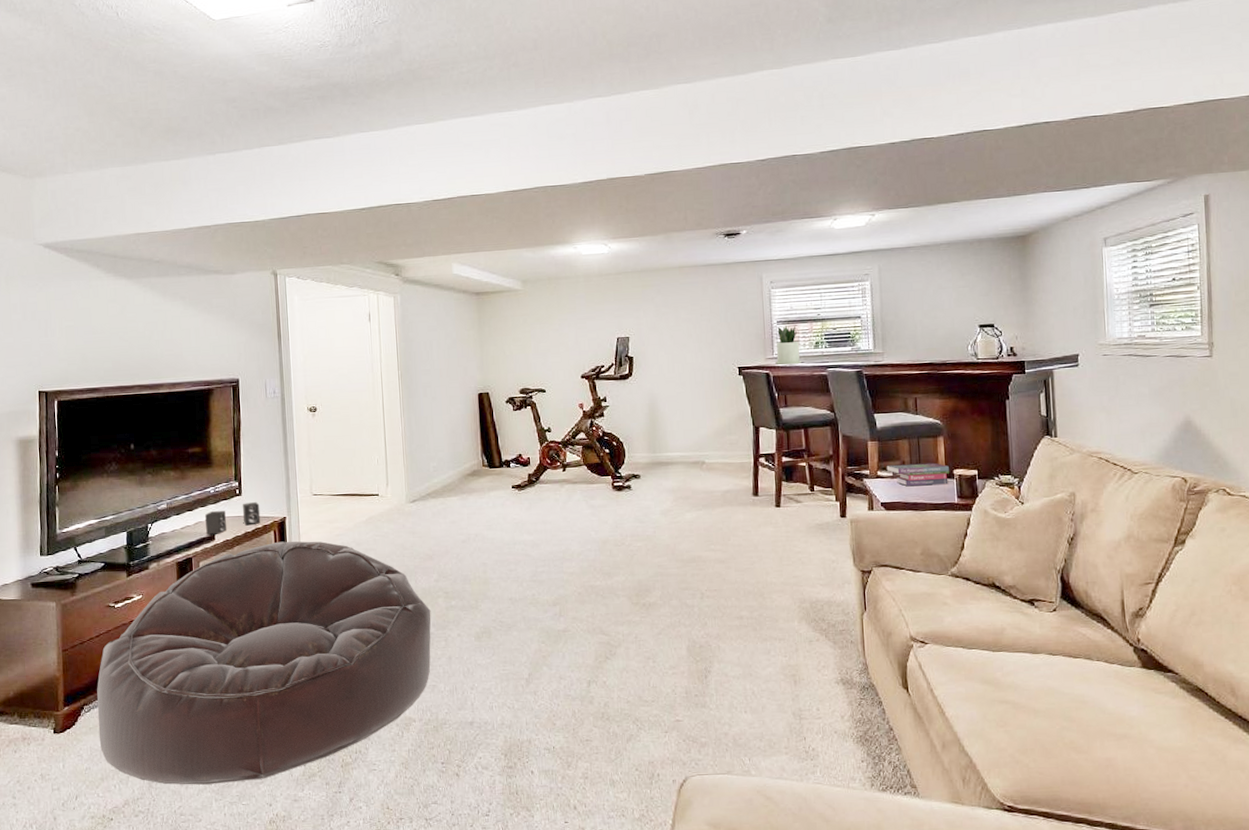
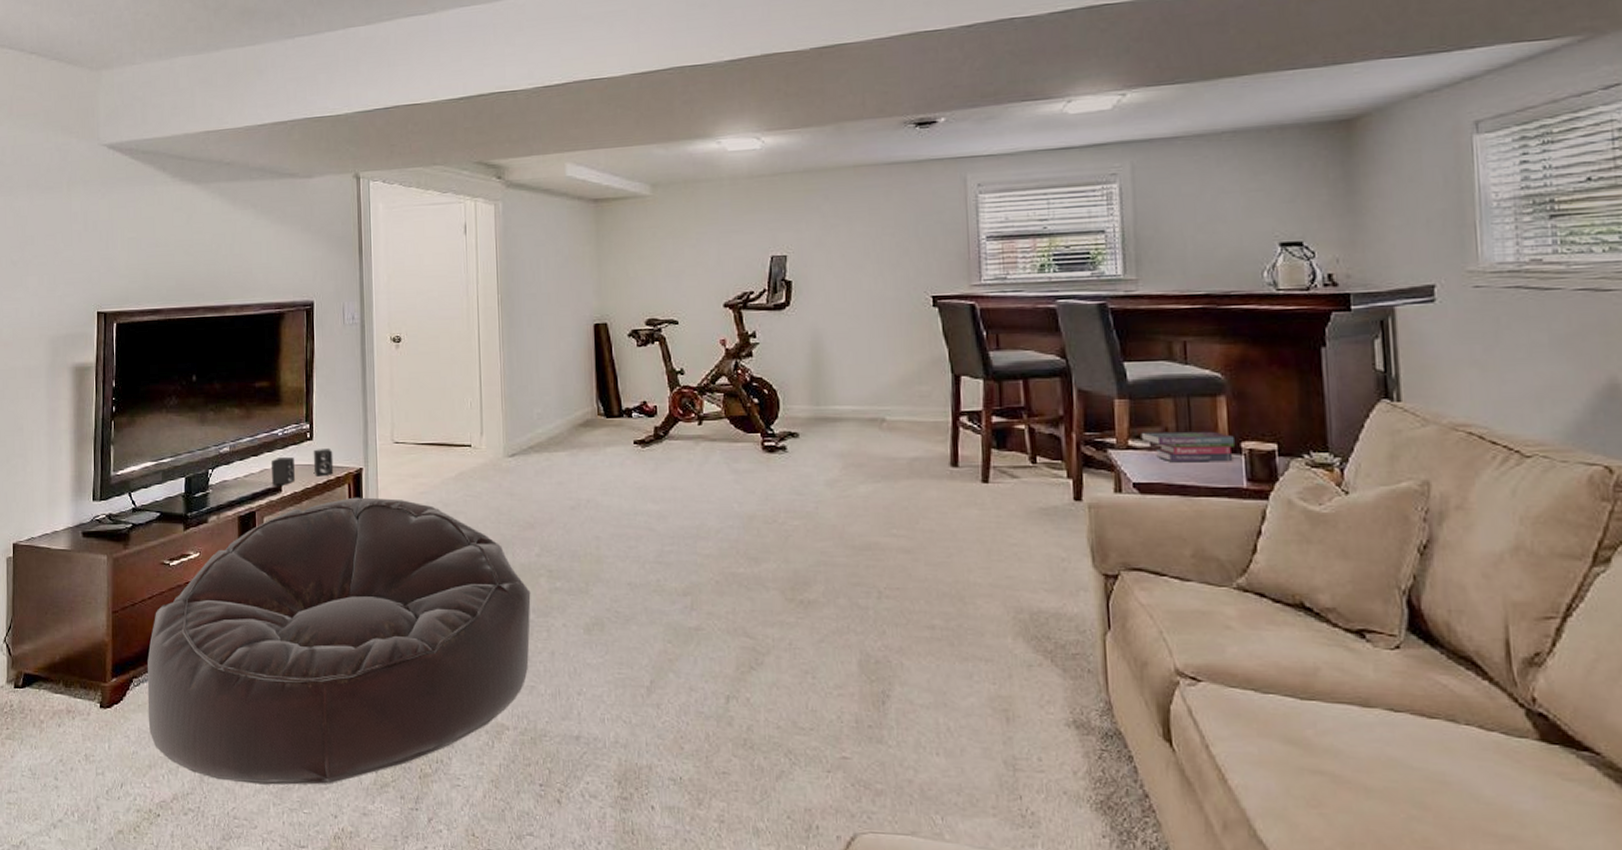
planter: present [774,325,802,366] -> none [982,242,1021,295]

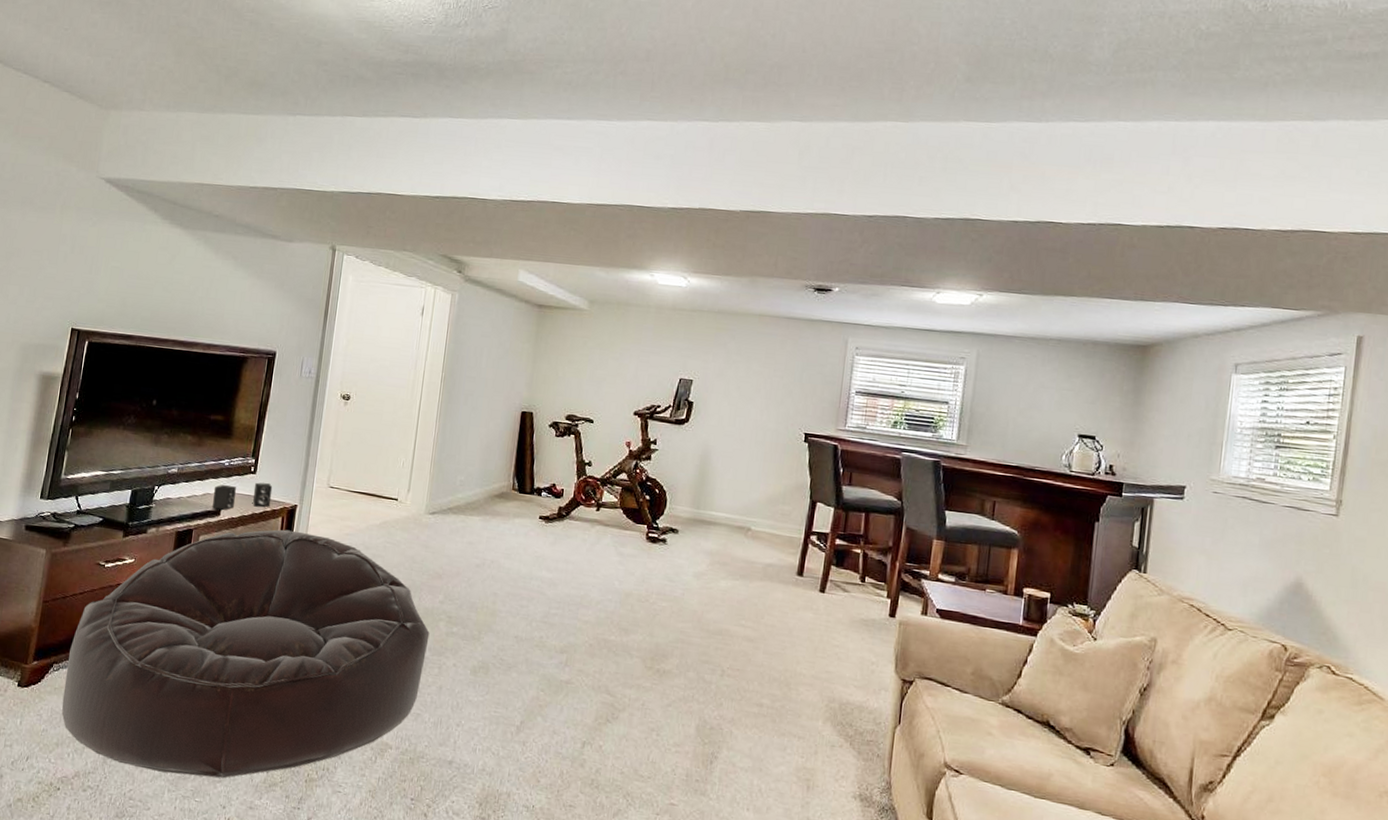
books: present [1141,431,1234,463] -> none [949,569,1019,603]

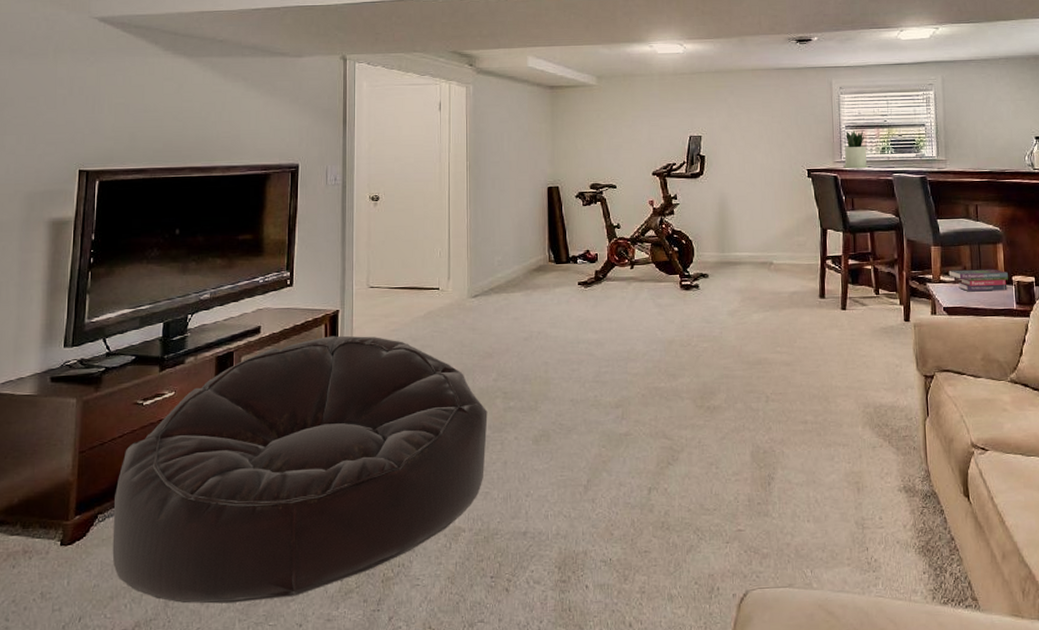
speaker: present [212,482,273,511] -> none [250,292,312,327]
planter: none [845,397,877,442] -> present [842,130,869,169]
books: none [949,569,1019,603] -> present [948,269,1008,292]

